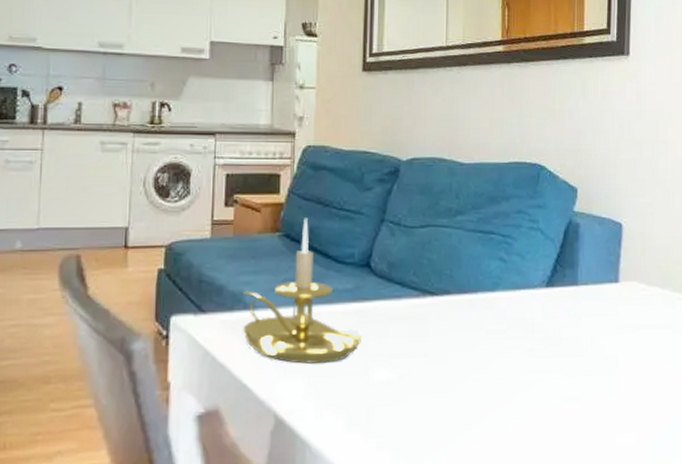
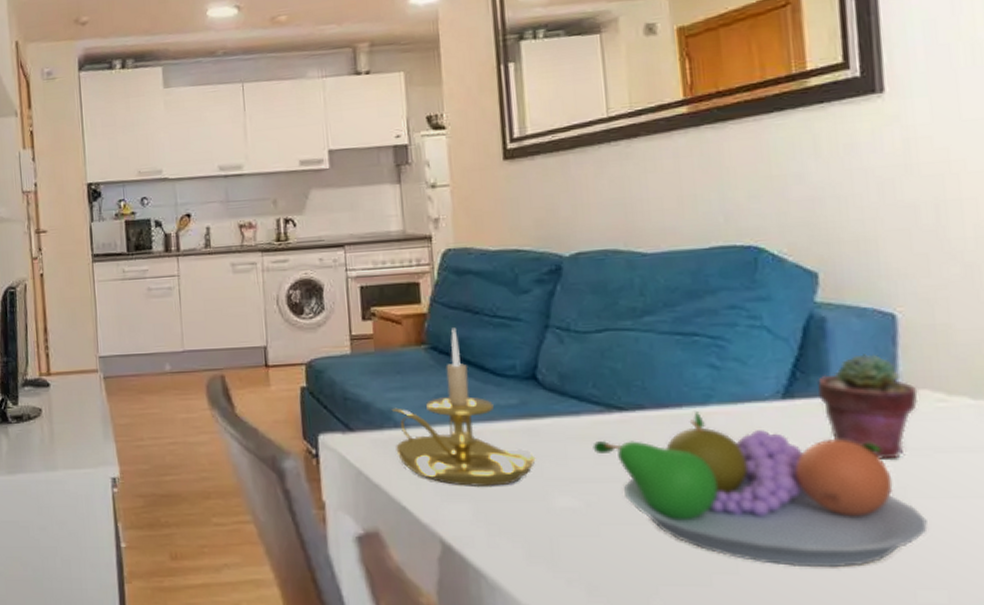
fruit bowl: none [408,297,628,422] -> present [593,412,928,568]
potted succulent: none [569,253,630,335] -> present [816,353,919,459]

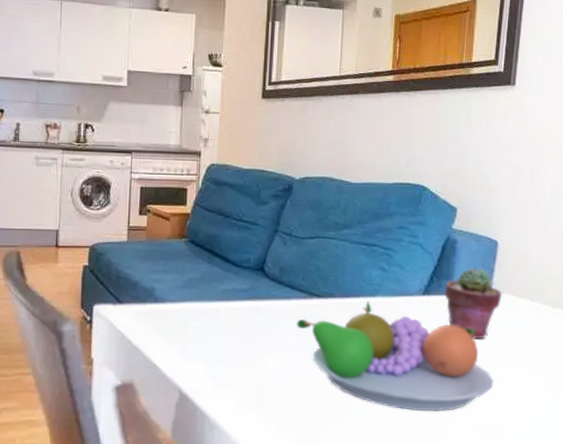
candle holder: present [391,328,536,488] -> none [154,227,256,351]

